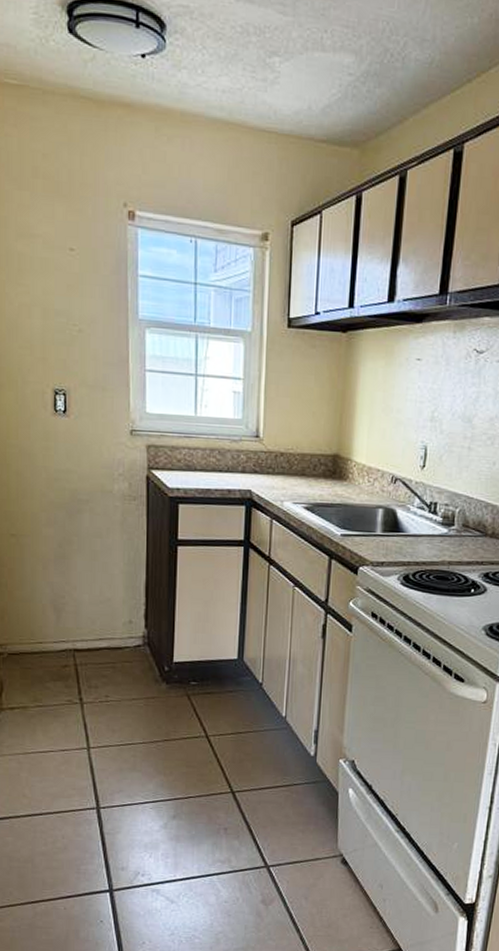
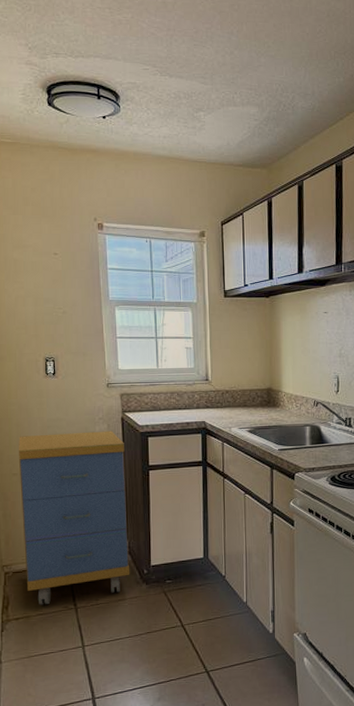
storage cabinet: none [17,488,149,696] -> present [18,431,130,605]

